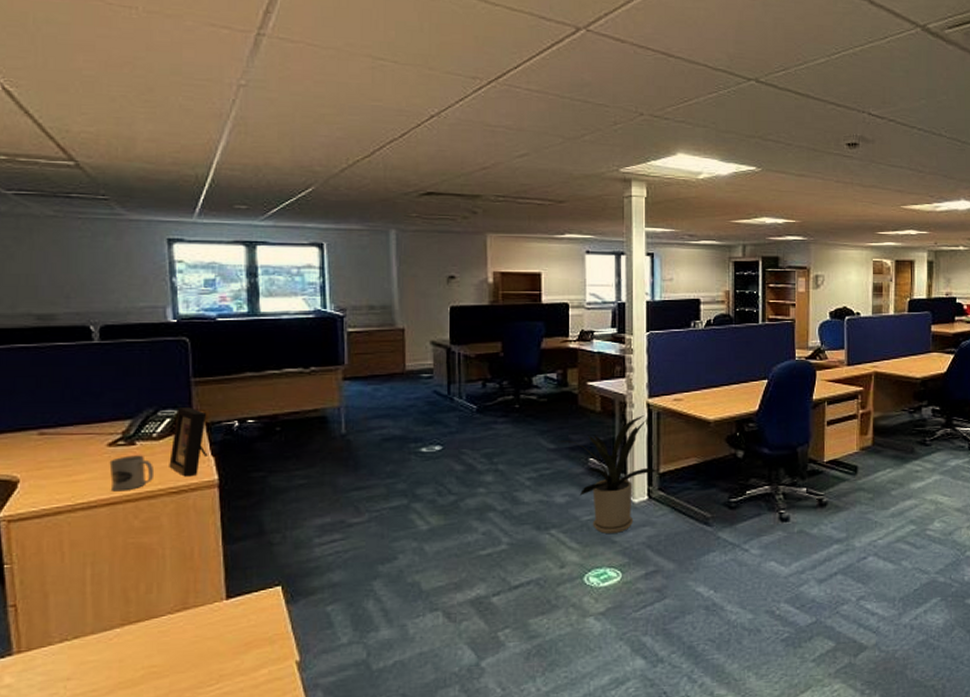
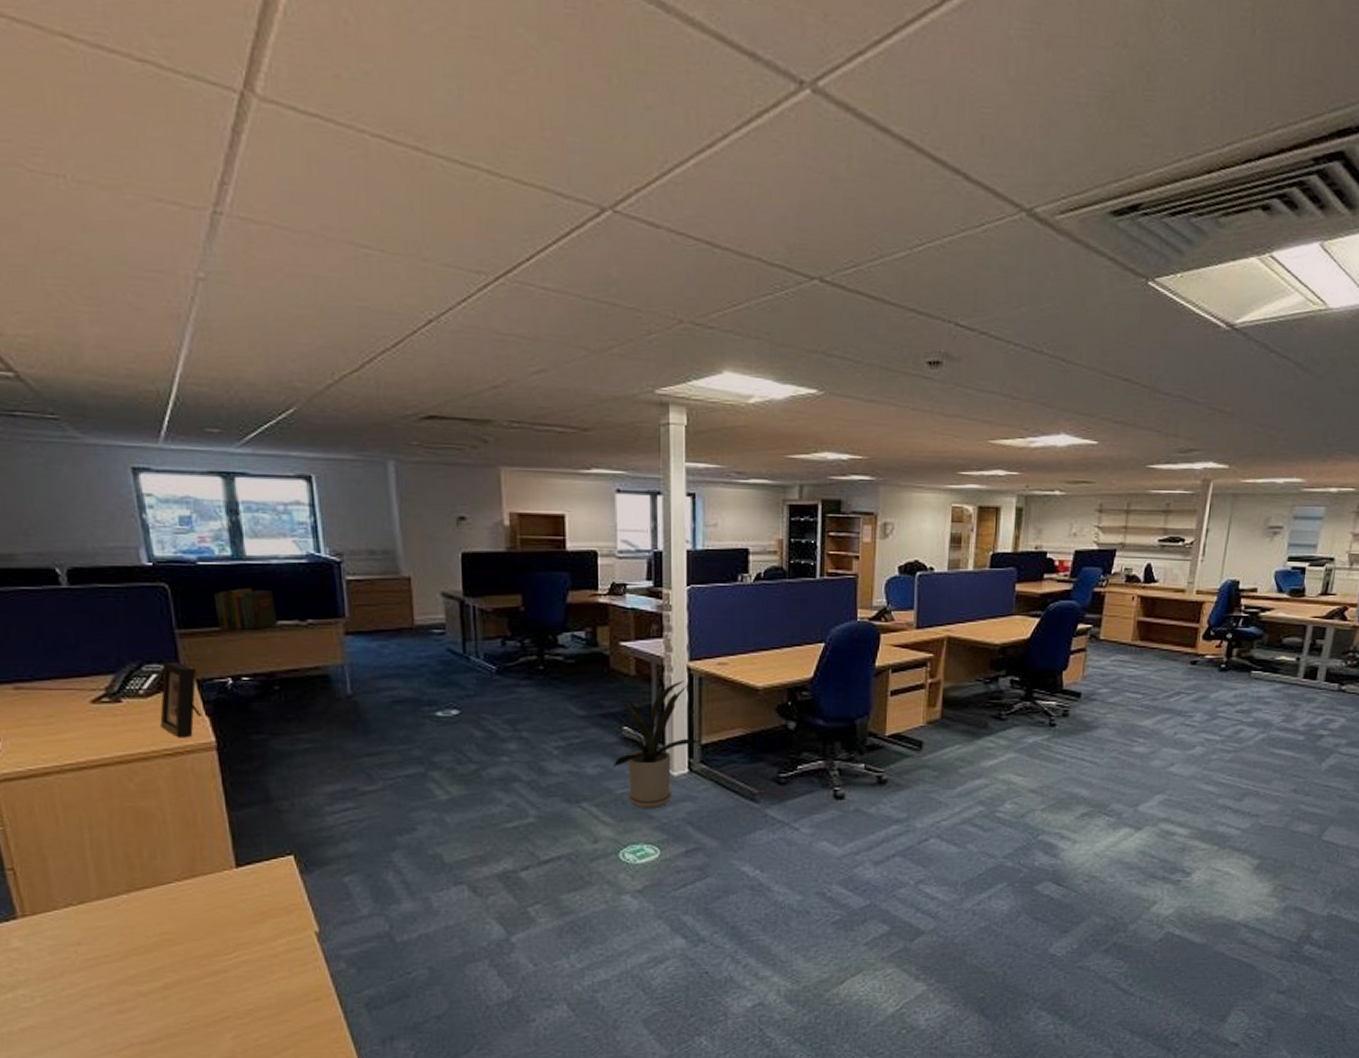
mug: present [109,455,155,492] -> none [95,714,146,752]
books: none [228,340,284,377] -> present [213,587,278,630]

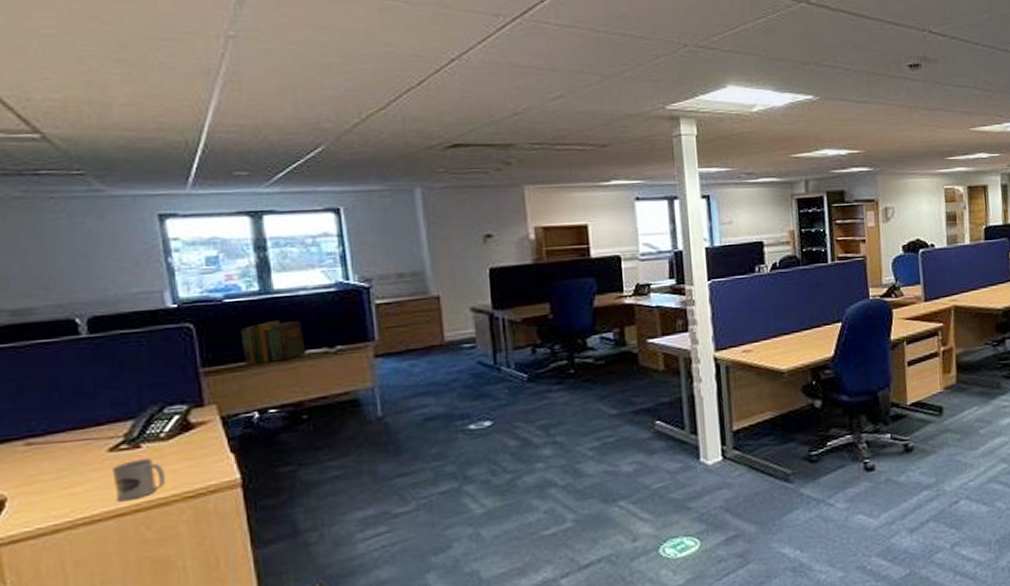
mug: none [95,714,146,752] -> present [112,458,166,502]
picture frame: present [160,662,202,737] -> none [182,401,227,477]
house plant: present [588,680,699,808] -> none [620,370,731,501]

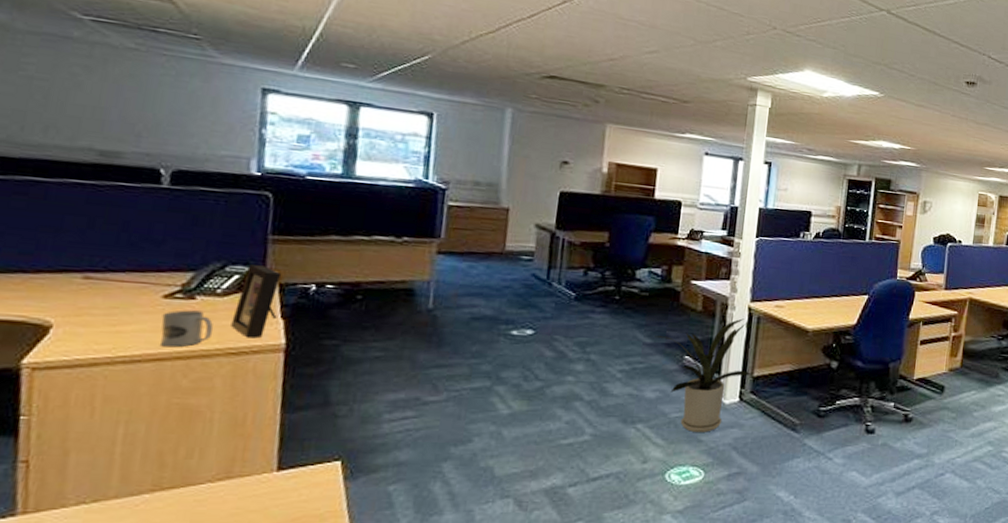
picture frame: none [182,401,227,477] -> present [231,265,282,337]
books: present [240,320,306,364] -> none [313,203,376,243]
house plant: none [620,370,731,501] -> present [655,318,752,432]

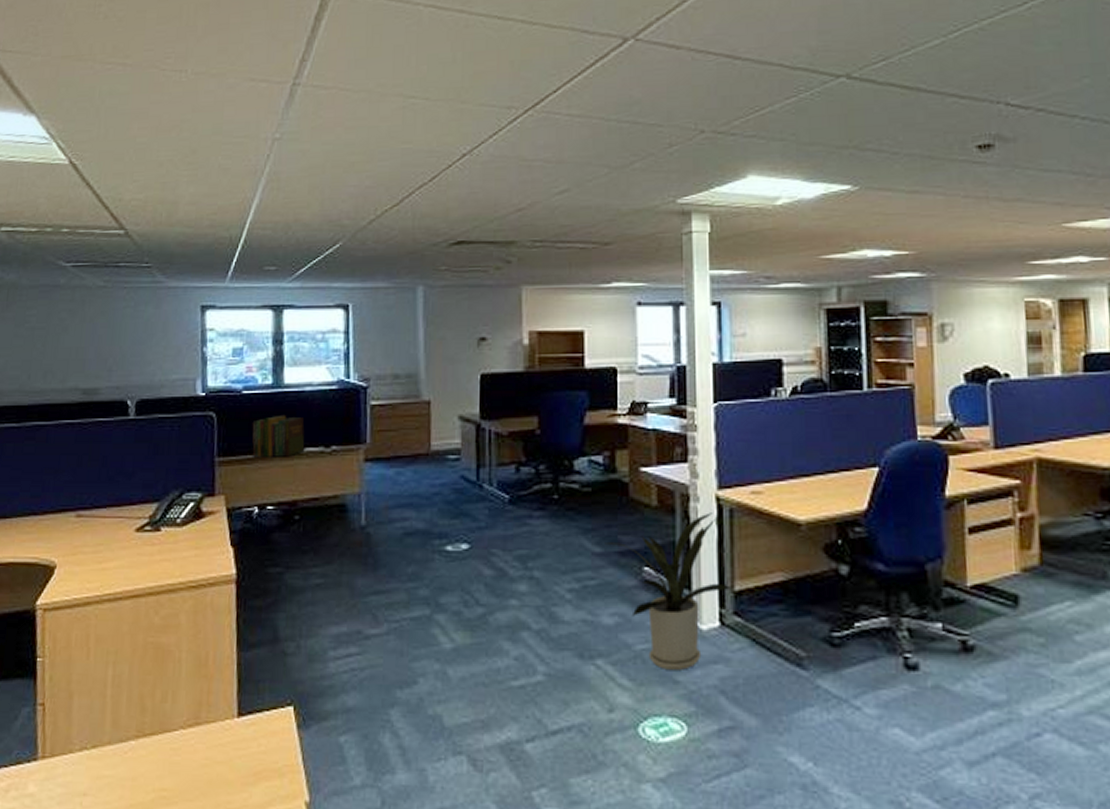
mug: present [160,310,214,348] -> none [135,543,177,583]
picture frame: present [231,265,282,337] -> none [190,490,229,568]
books: none [313,203,376,243] -> present [252,414,305,457]

